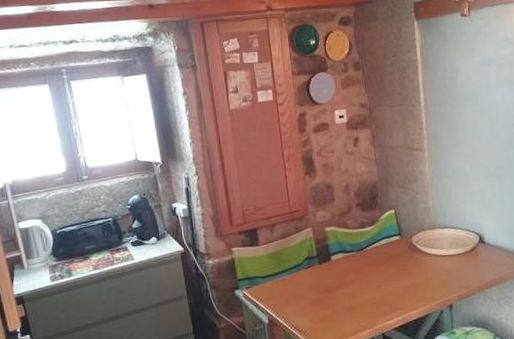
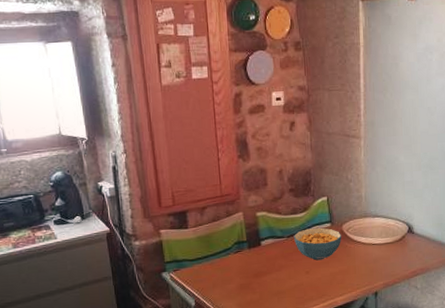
cereal bowl: none [362,240,412,274] -> present [293,227,341,261]

